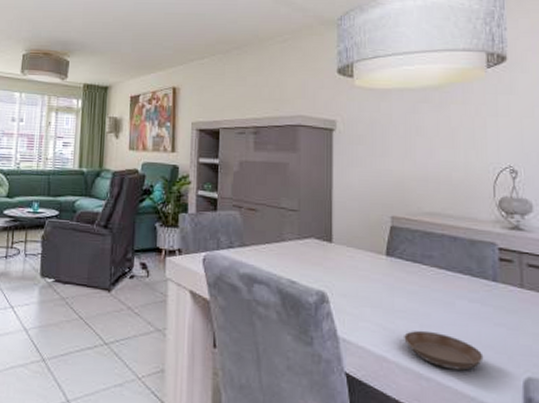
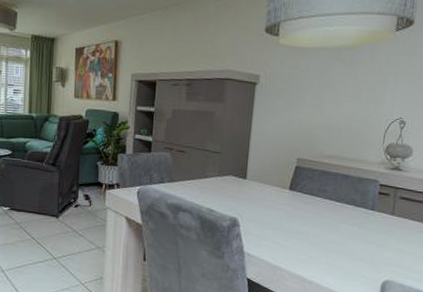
saucer: present [404,330,484,371] -> none [295,247,355,276]

